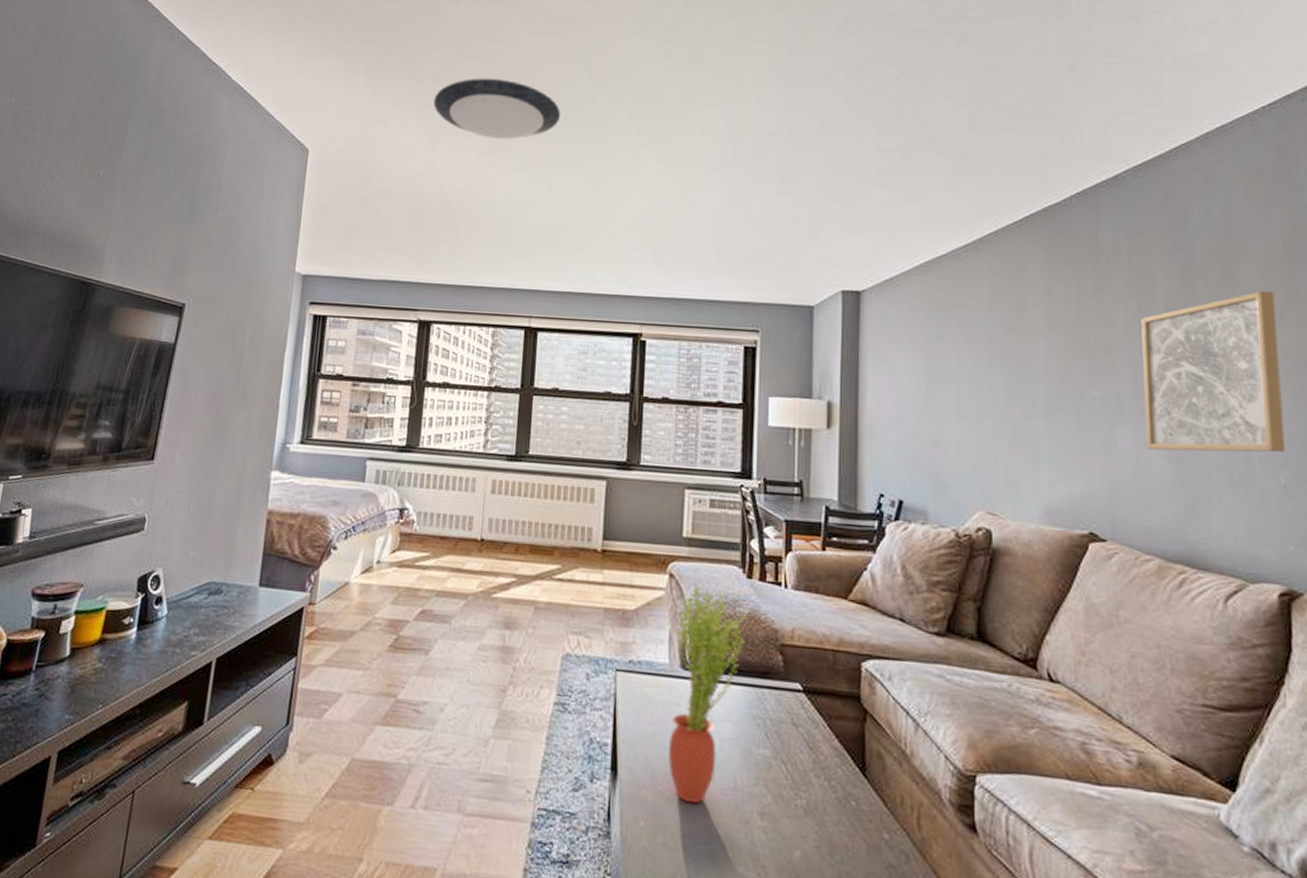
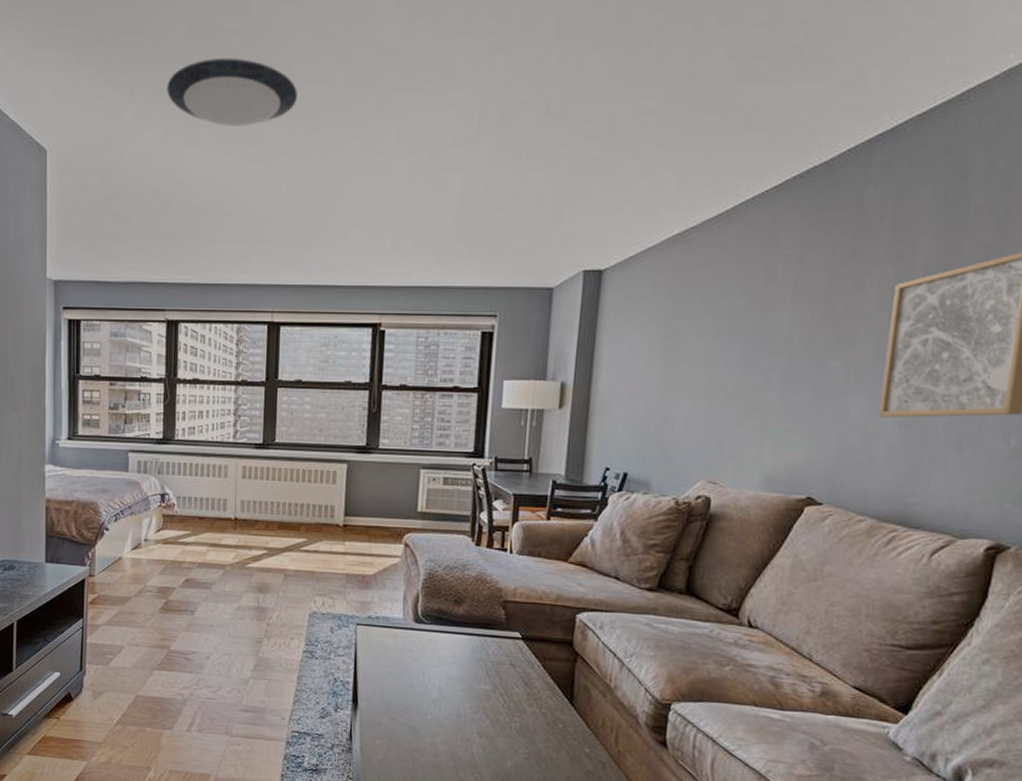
potted plant: present [668,584,746,804] -> none [401,552,473,727]

